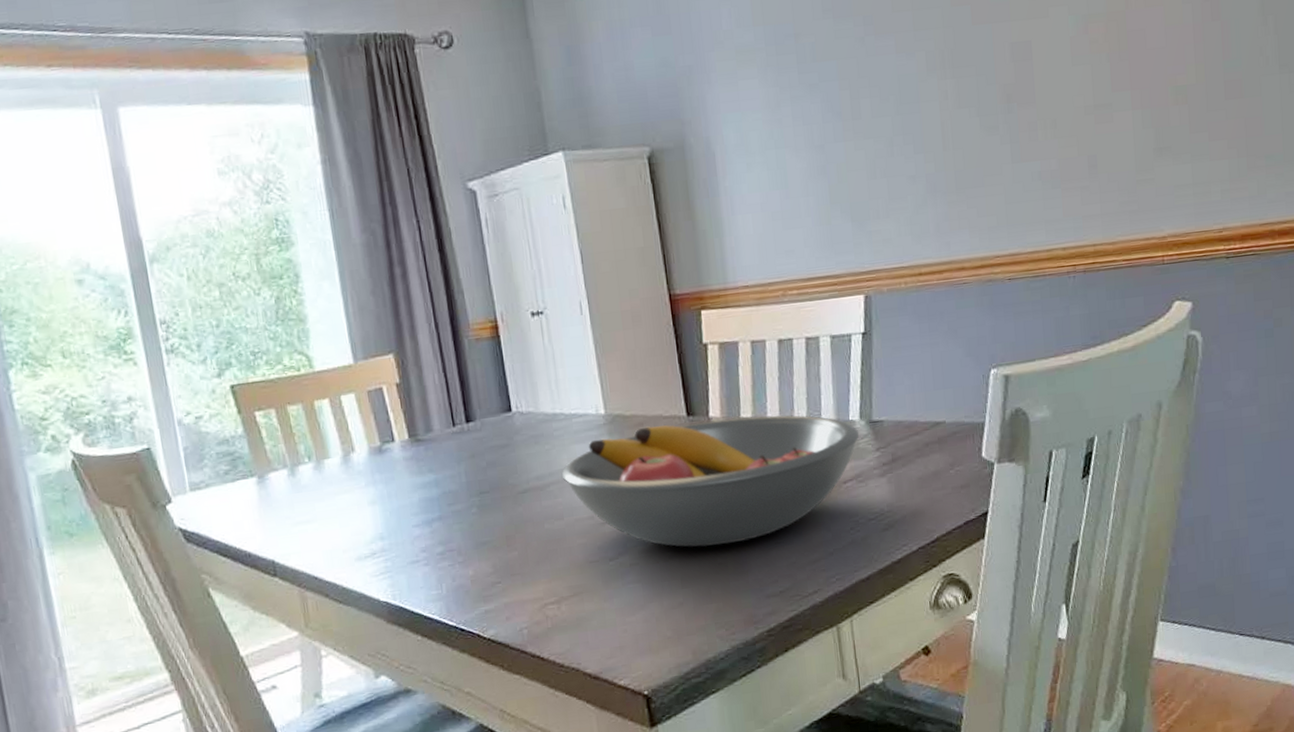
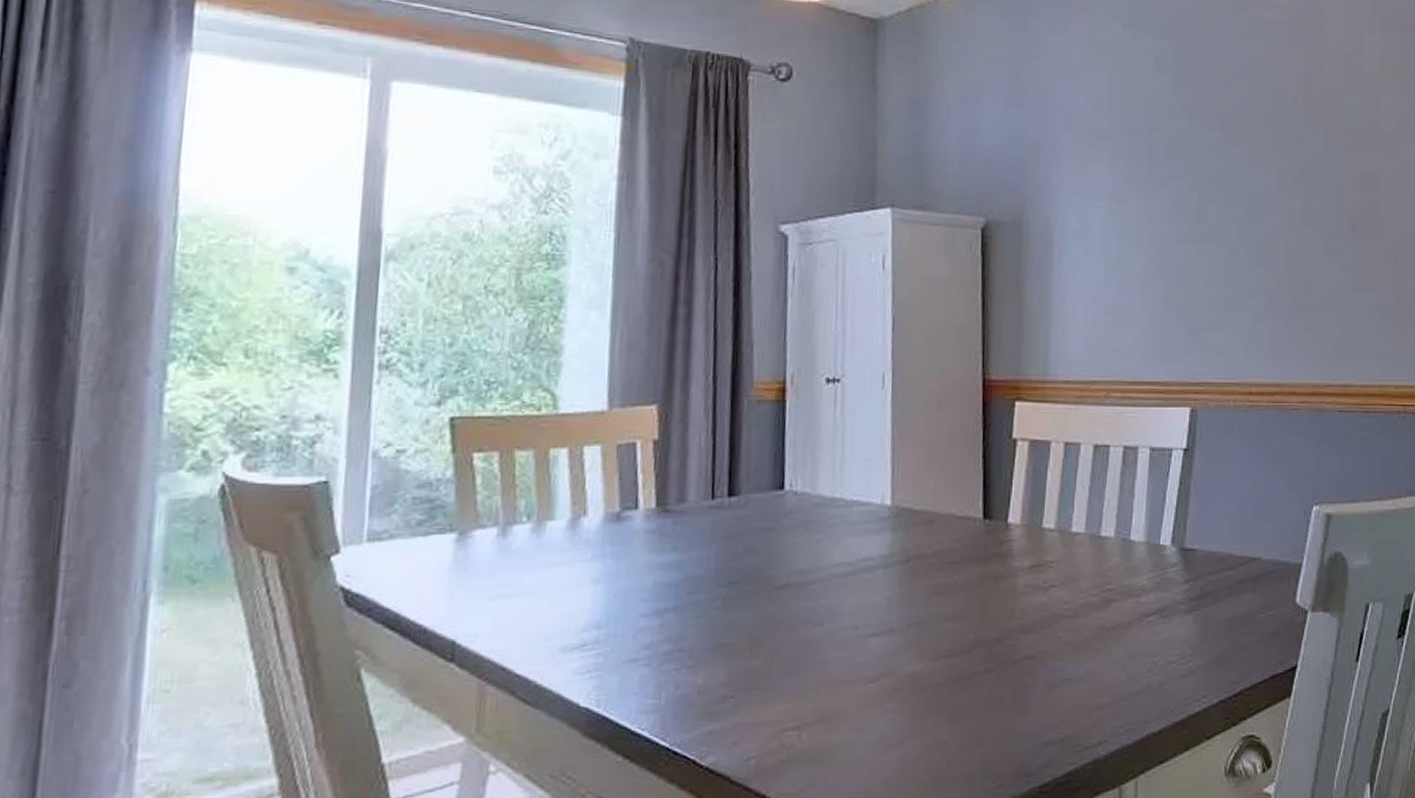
fruit bowl: present [562,415,860,547] -> none [830,526,1169,677]

